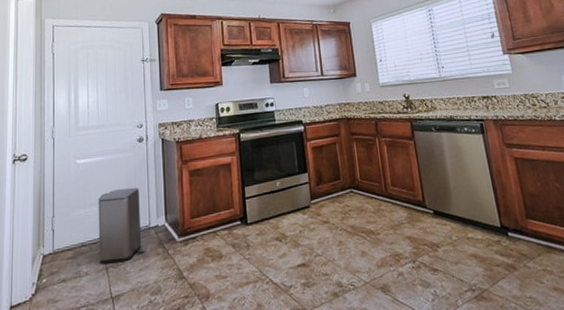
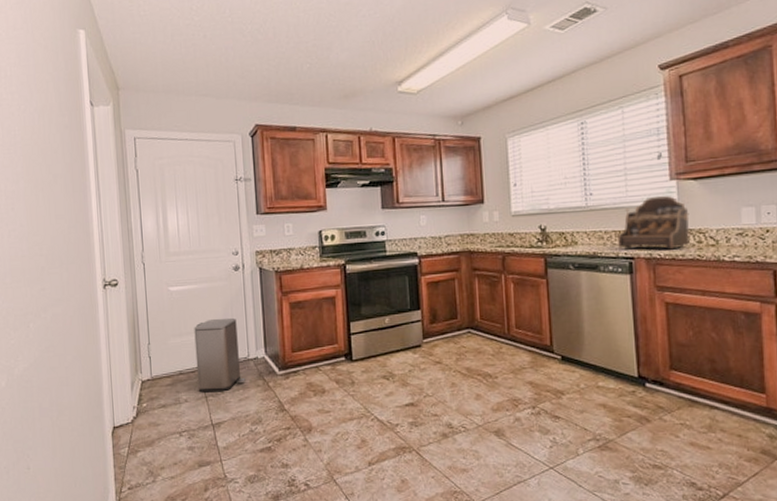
spice rack: none [467,67,526,113] -> present [616,196,690,250]

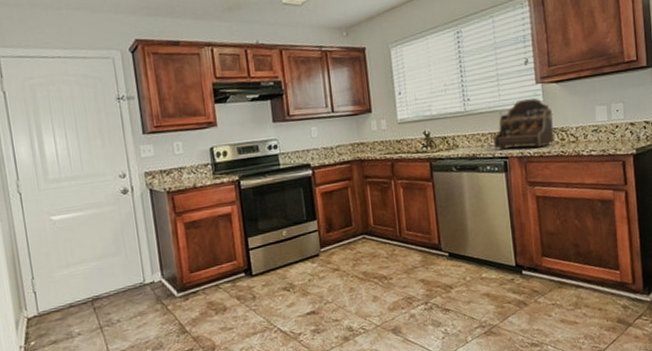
pedal bin: present [194,317,246,393] -> none [82,243,143,324]

